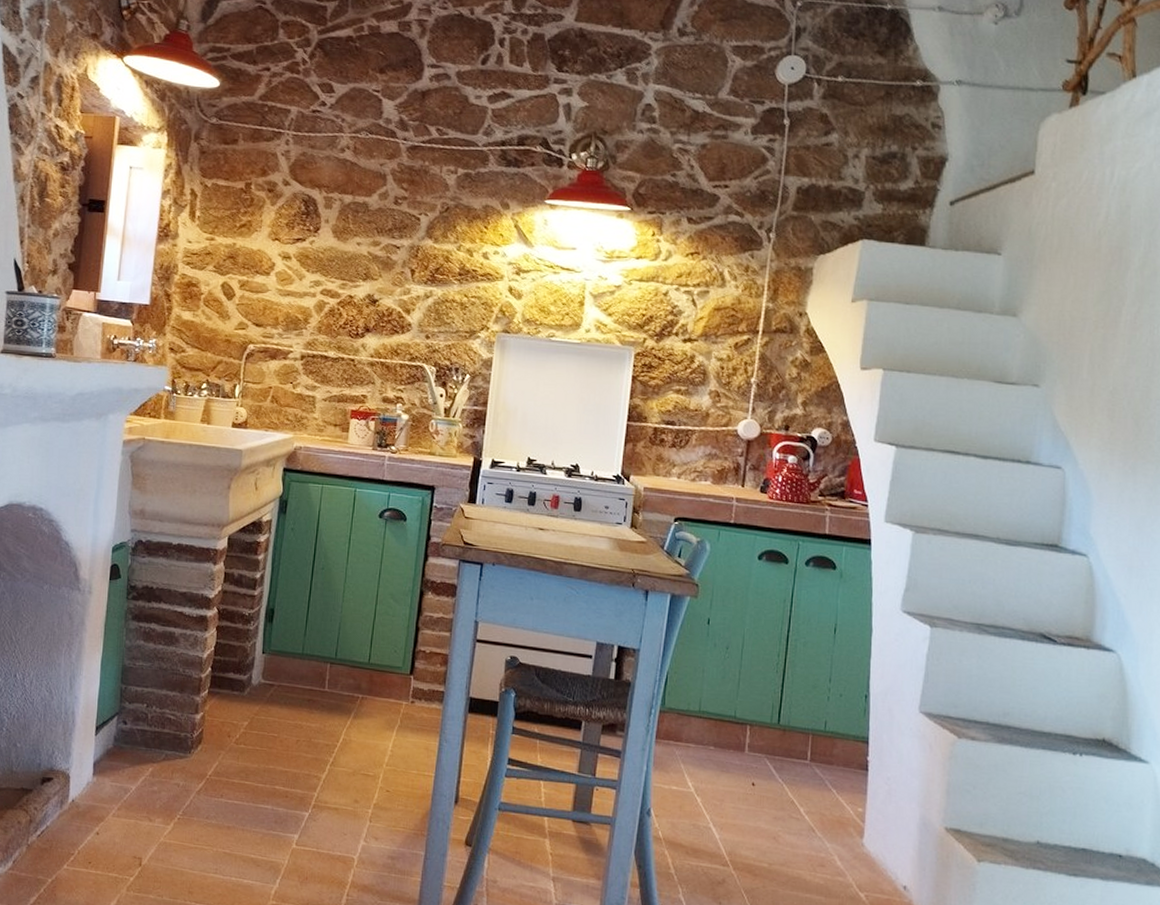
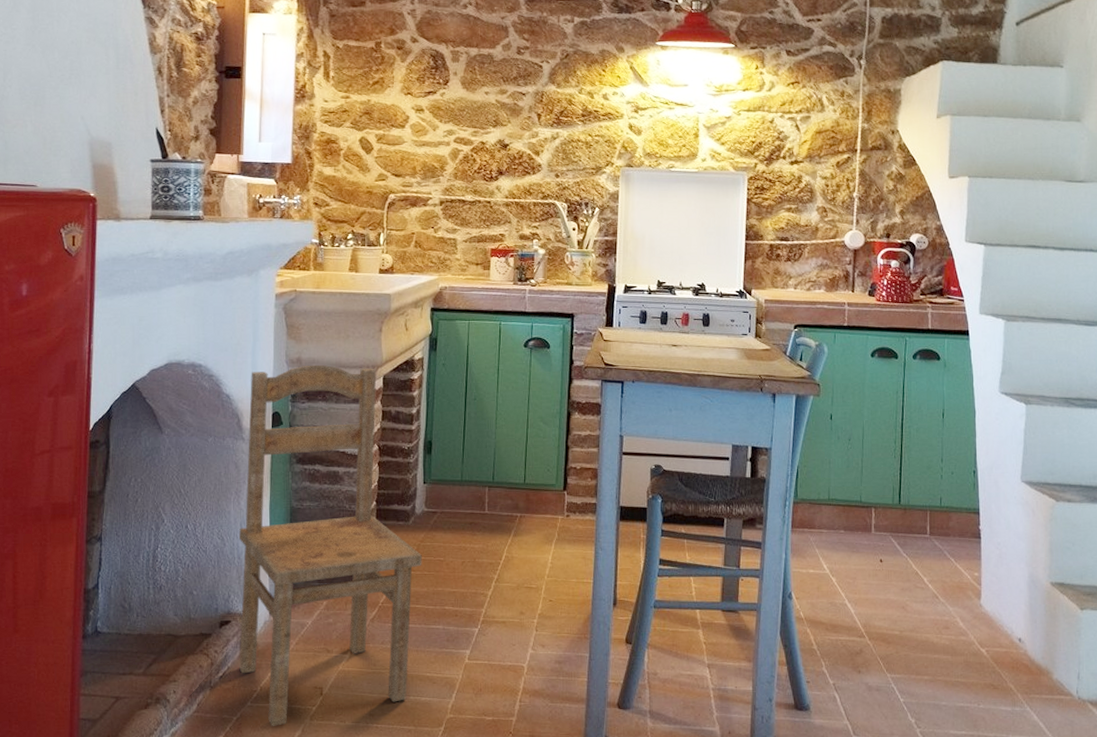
wooden chair: none [58,518,255,893] -> present [239,365,422,726]

